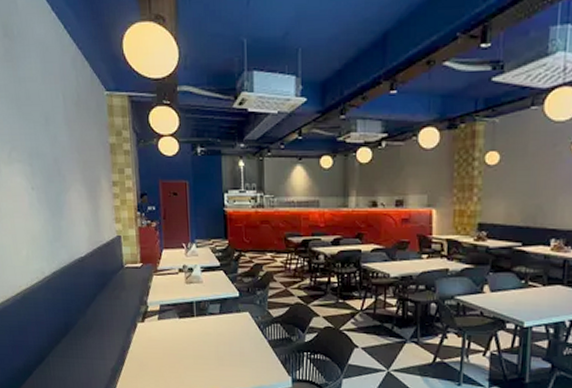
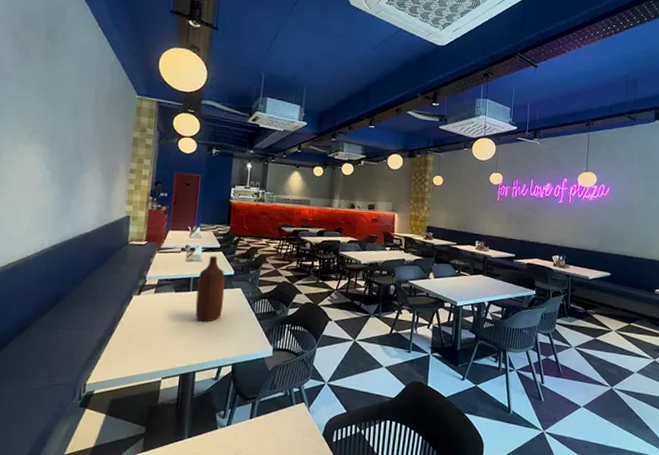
bottle: none [200,276,232,351] -> present [195,256,225,322]

